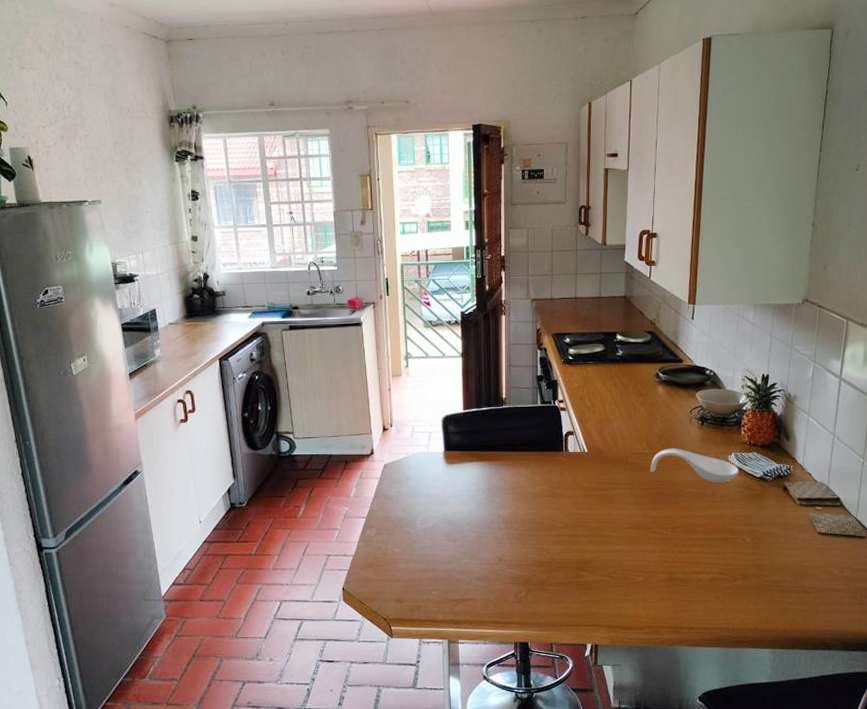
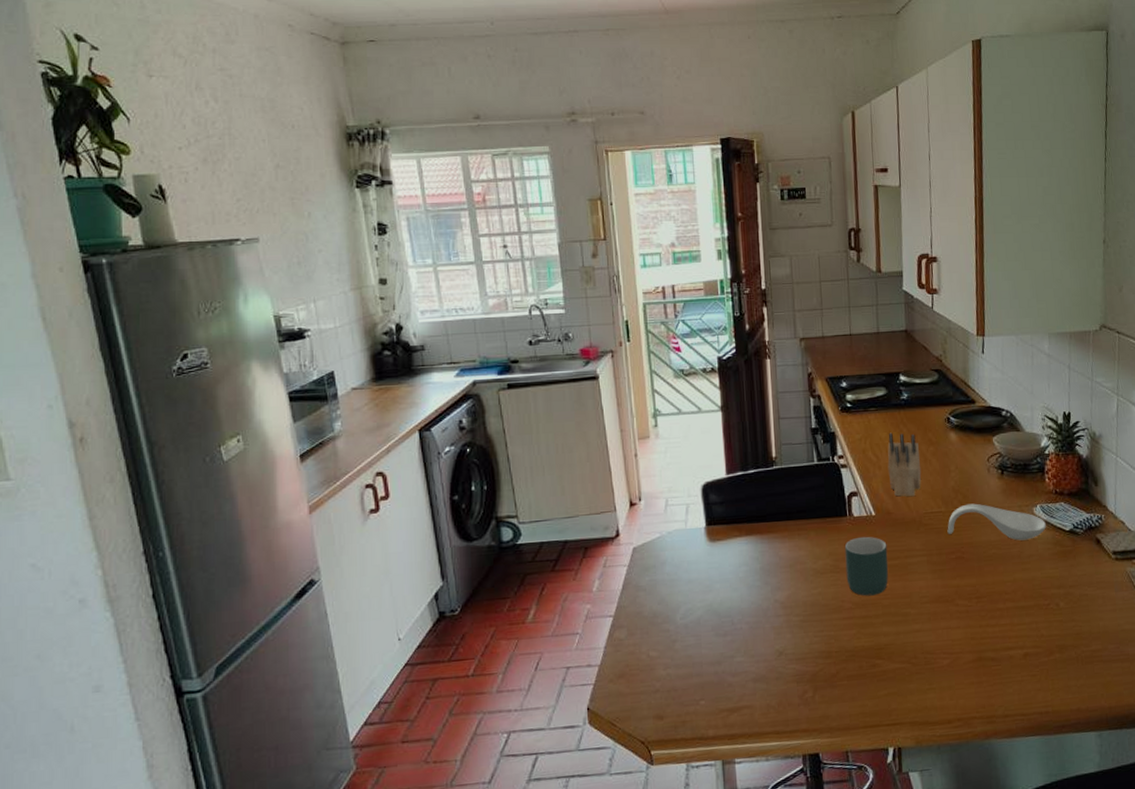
mug: none [560,469,596,519] -> present [844,536,889,596]
knife block: none [601,383,631,439] -> present [887,432,922,497]

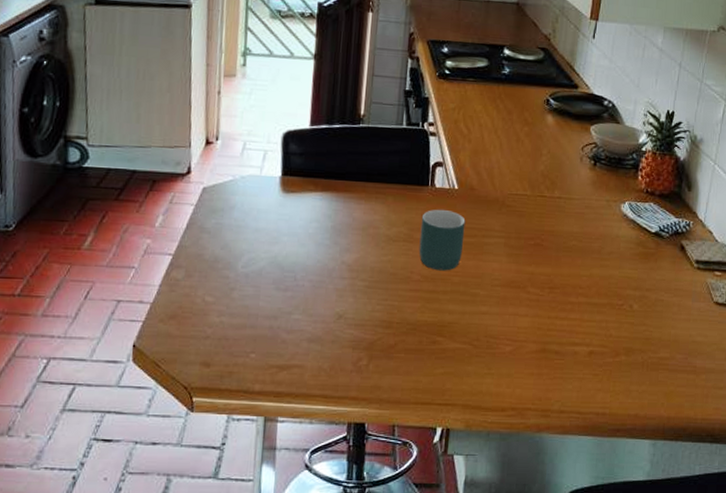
knife block: present [887,432,922,497] -> none [477,106,513,176]
spoon rest: present [947,503,1047,541] -> none [529,191,633,236]

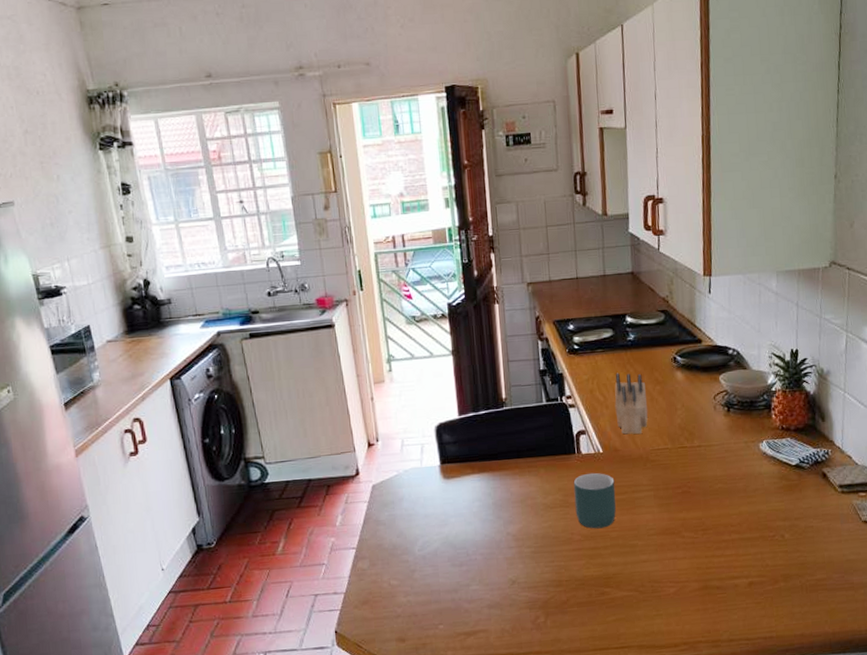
knife block: none [477,106,513,176] -> present [614,372,648,435]

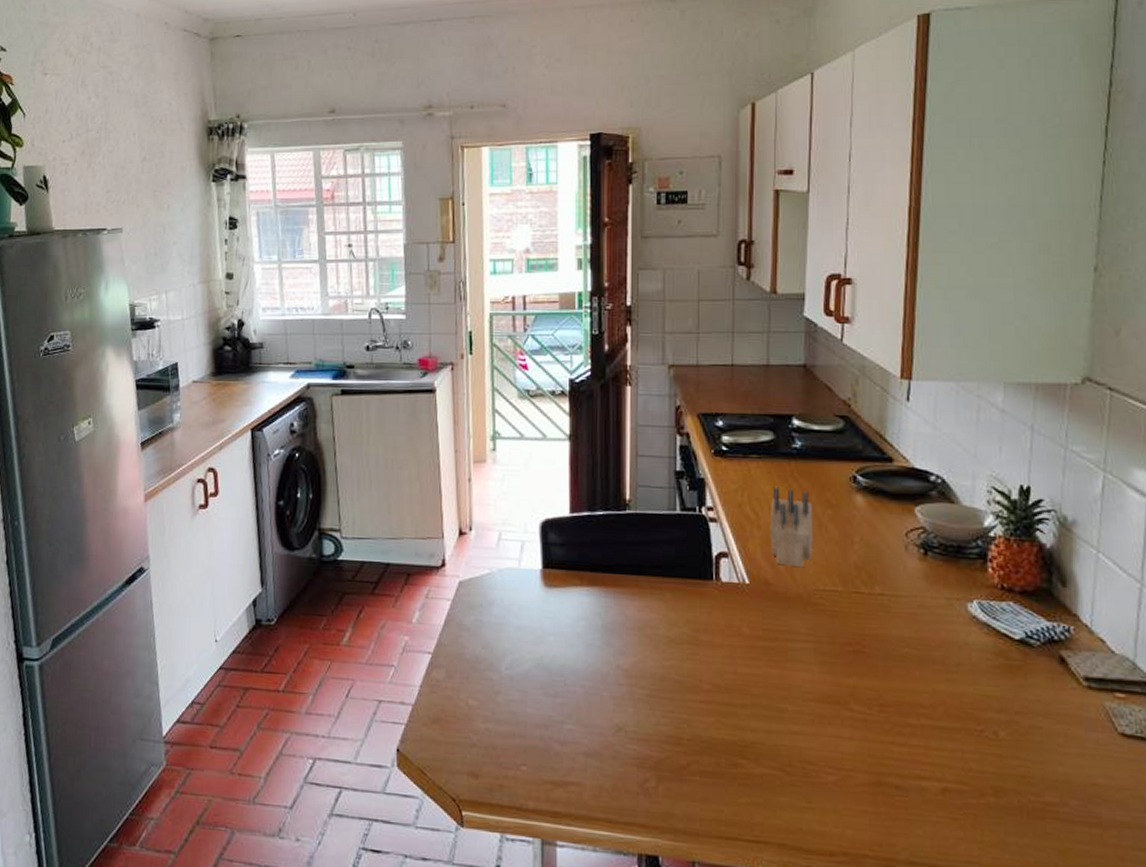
mug: present [573,472,616,529] -> none [707,607,762,681]

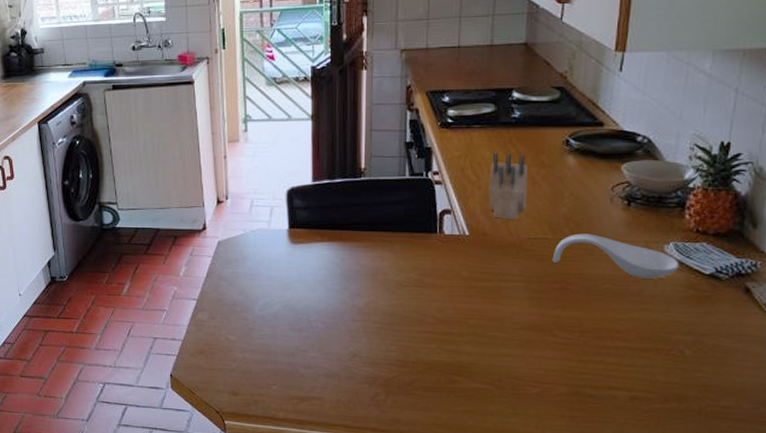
spoon rest: none [844,586,986,643] -> present [552,233,680,279]

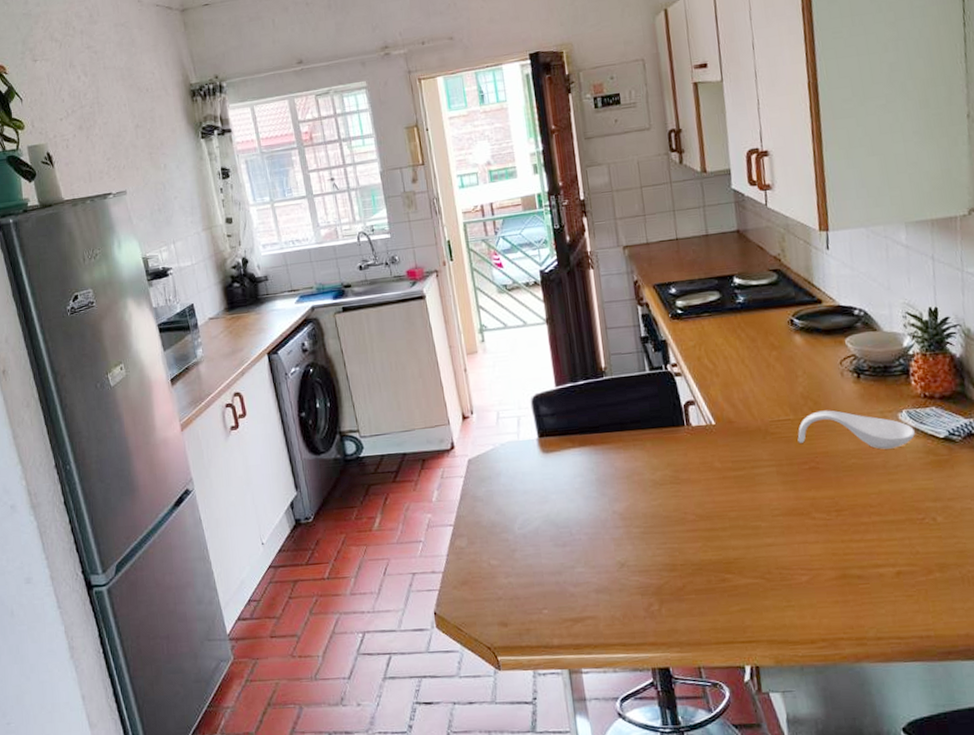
knife block: present [488,152,528,220] -> none [724,338,765,405]

